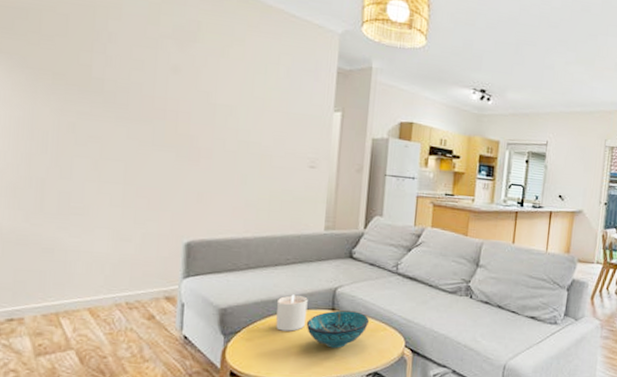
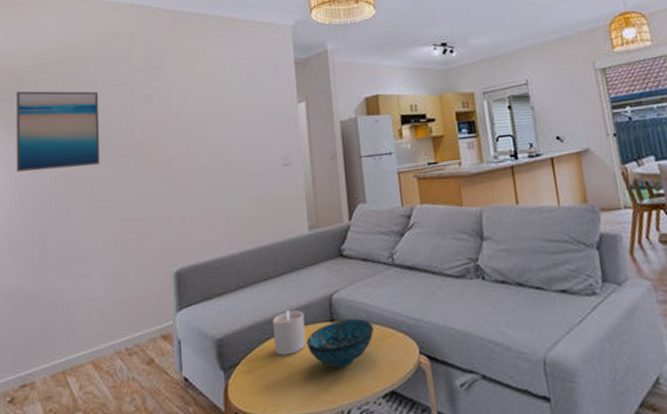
wall art: none [11,24,118,125] -> present [16,91,100,172]

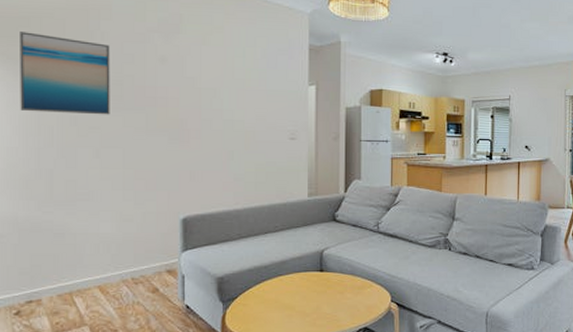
candle: present [272,310,306,356] -> none [268,259,297,294]
decorative bowl: present [306,318,374,368] -> none [297,271,355,307]

